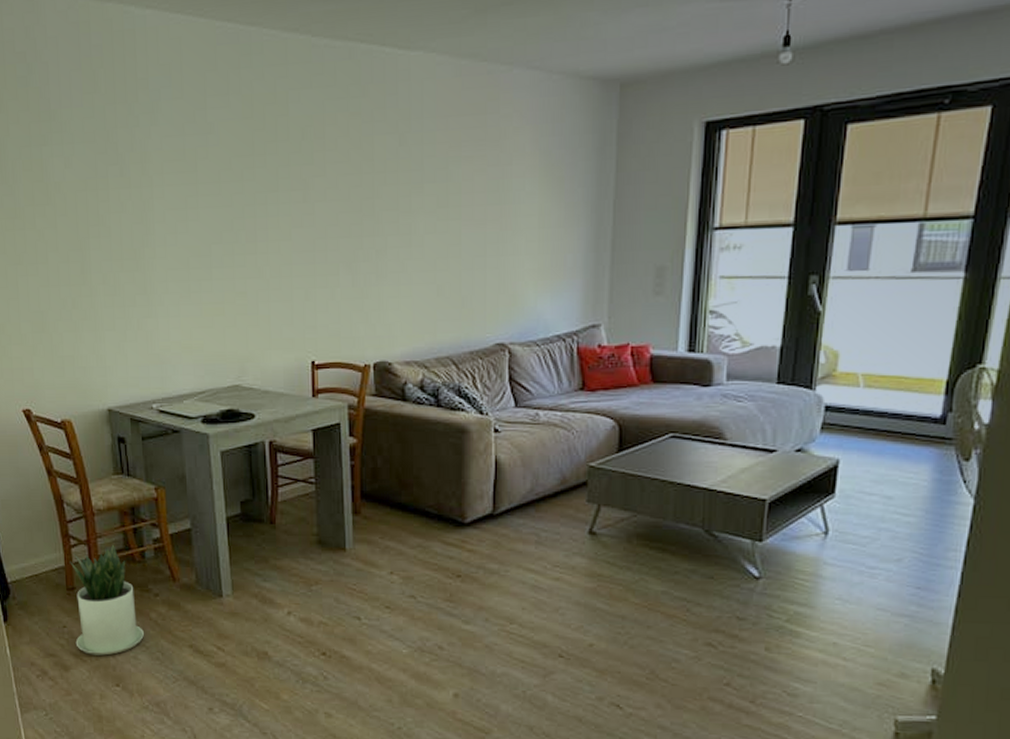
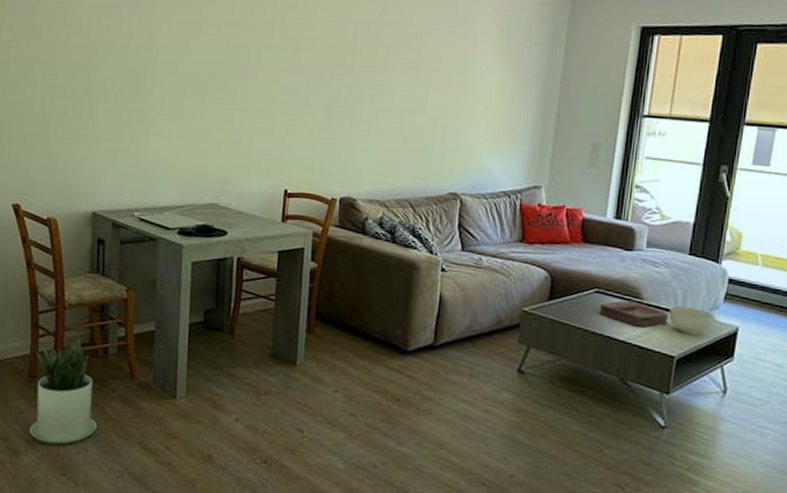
decorative tray: none [676,442,757,471] -> present [599,300,669,328]
bowl: none [757,444,808,474] -> present [669,306,712,335]

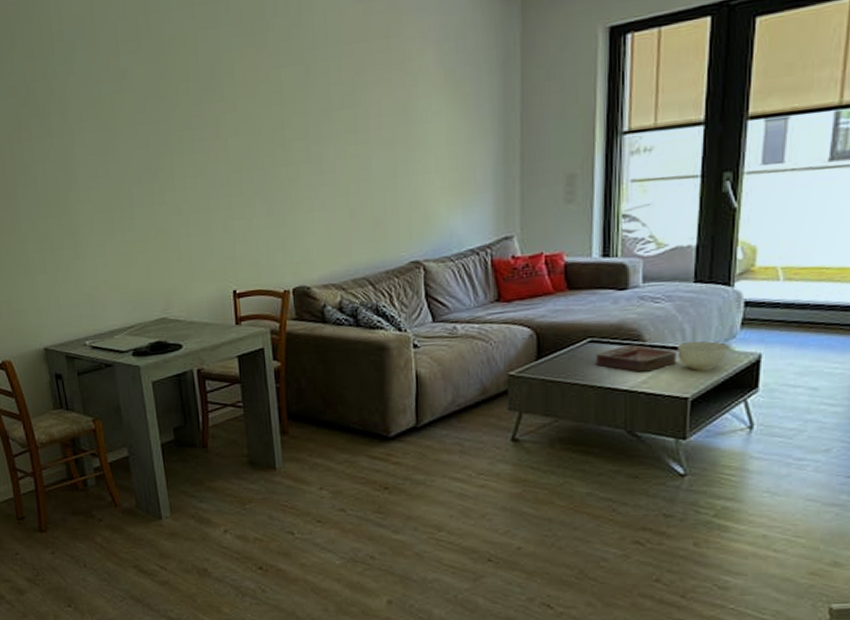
planter: present [29,338,97,445] -> none [18,474,91,579]

